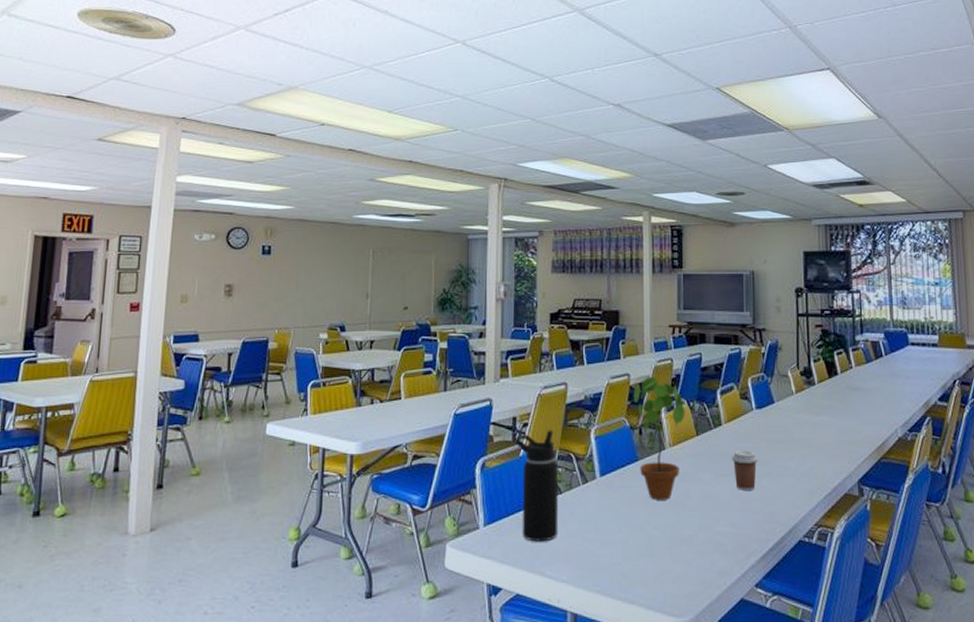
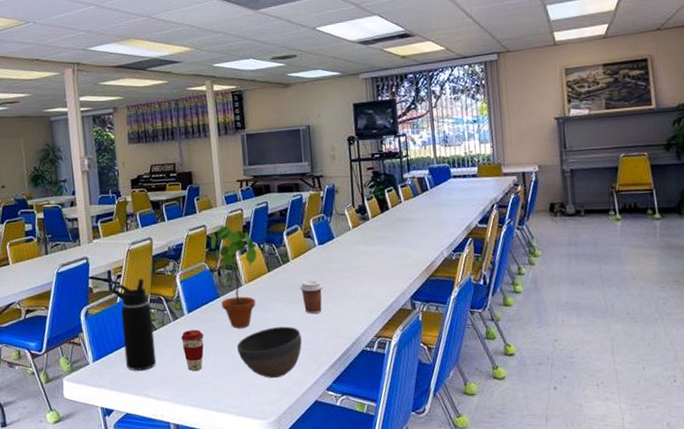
coffee cup: none [590,497,616,549] -> present [181,329,204,372]
bowl: none [654,503,730,567] -> present [237,326,302,379]

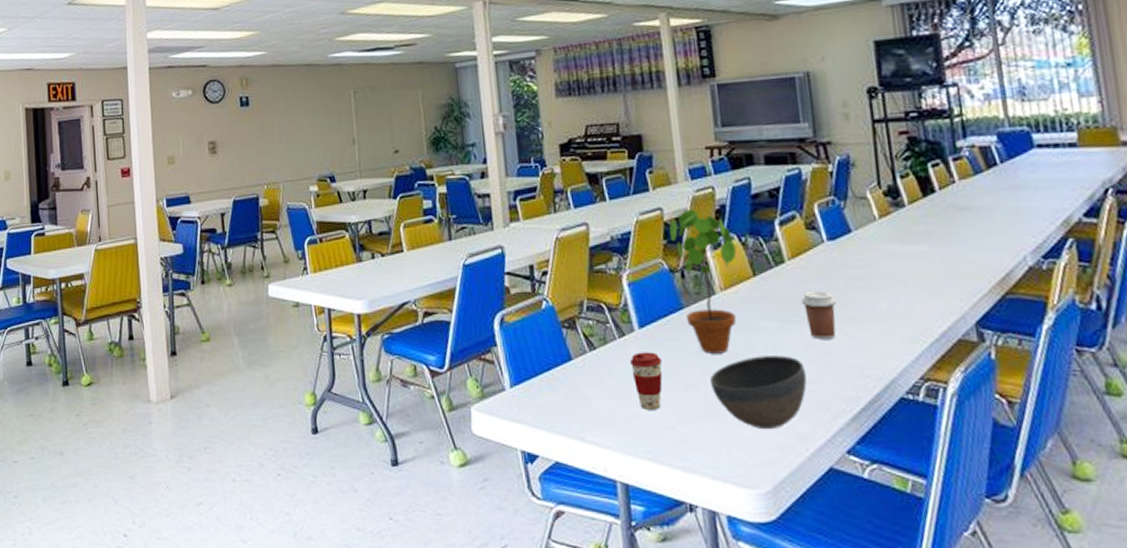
water bottle: present [111,278,157,371] -> none [534,277,597,404]

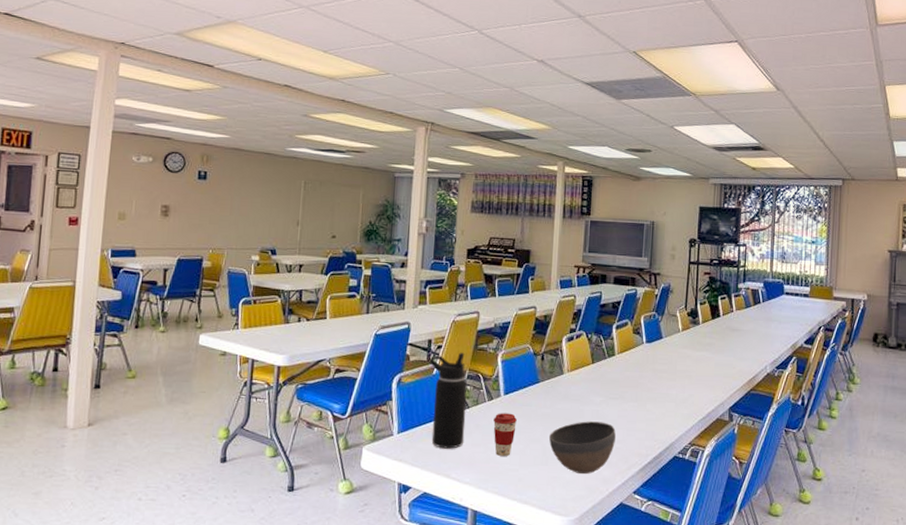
water bottle: none [534,277,597,404] -> present [429,352,468,449]
potted plant: present [669,208,737,354] -> none [538,309,584,418]
coffee cup: present [802,291,837,339] -> none [622,378,644,412]

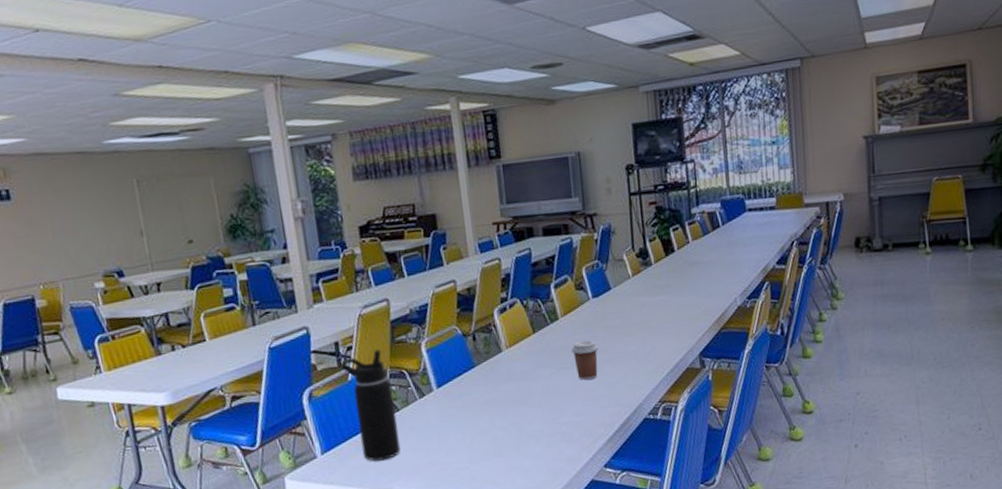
coffee cup: present [493,413,517,457] -> none [430,407,459,457]
bowl: present [549,421,616,475] -> none [498,396,575,458]
coffee cup: none [622,378,644,412] -> present [572,340,598,380]

